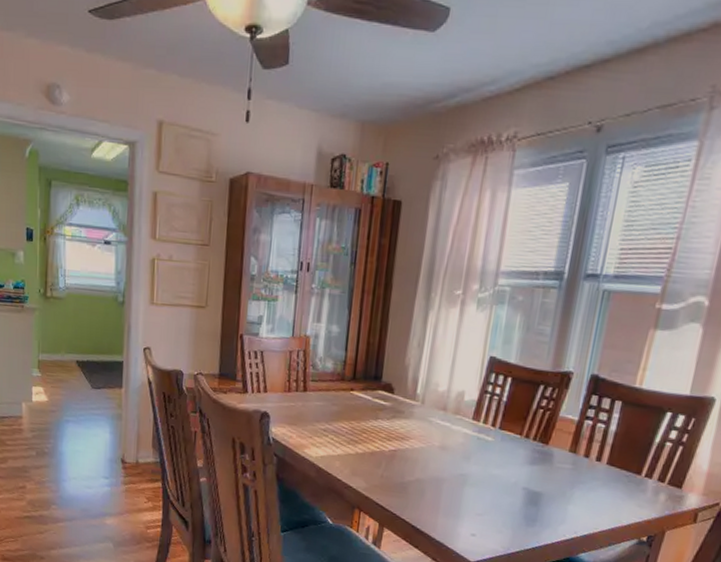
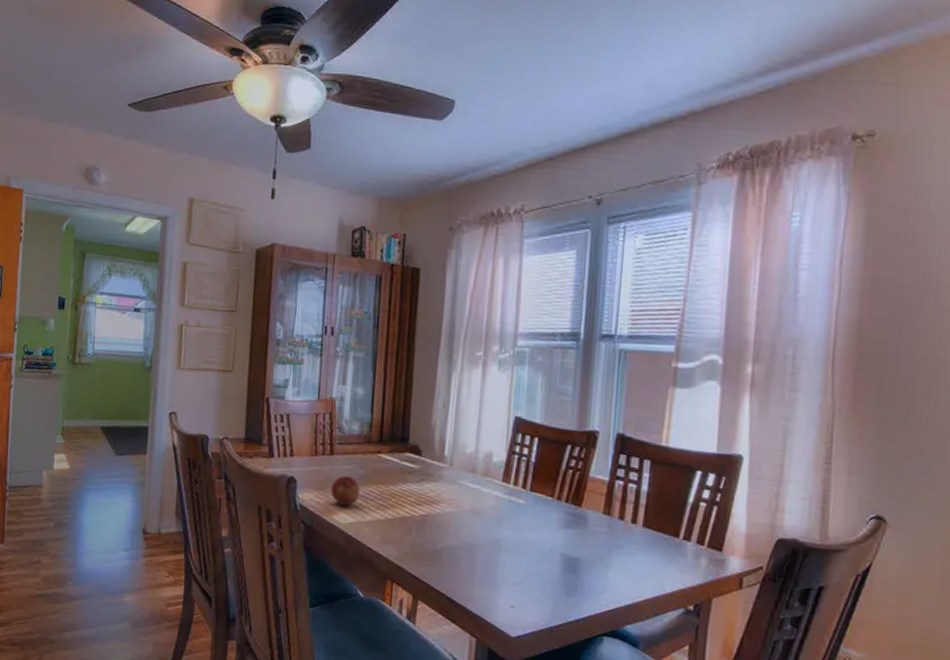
apple: none [303,412,332,441] -> present [331,476,360,506]

